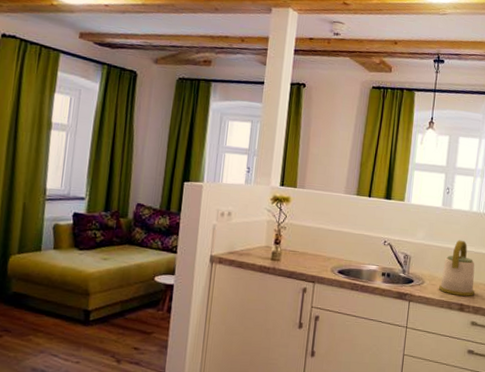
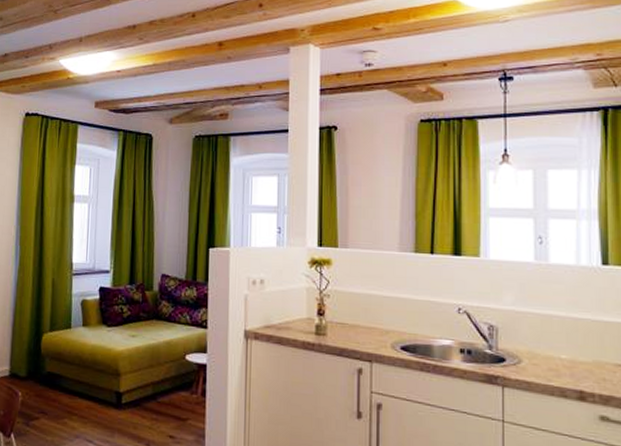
kettle: present [438,240,476,297] -> none [543,304,601,381]

